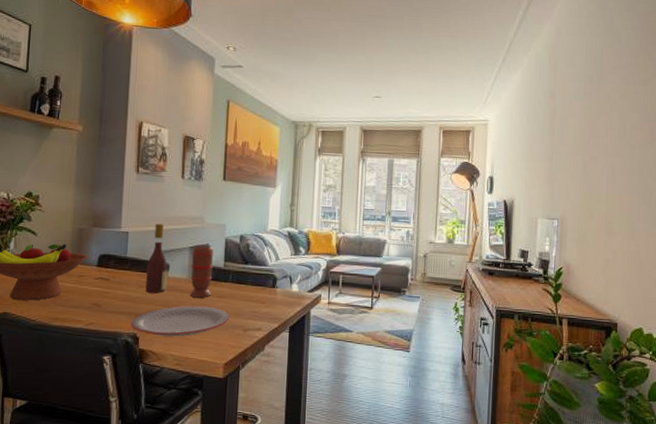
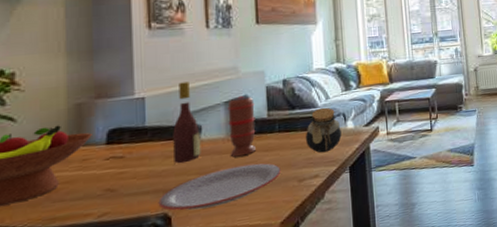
jar: none [253,267,286,309] -> present [305,107,342,153]

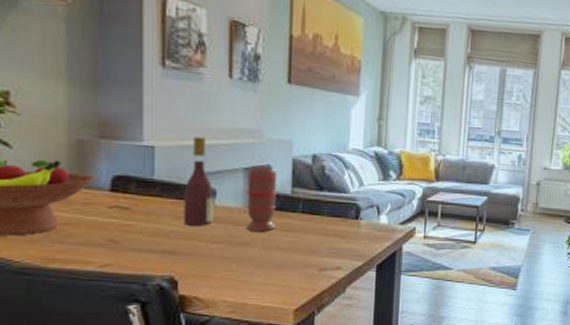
plate: present [158,163,281,211] -> none [164,241,300,279]
jar: present [305,107,342,153] -> none [331,194,373,245]

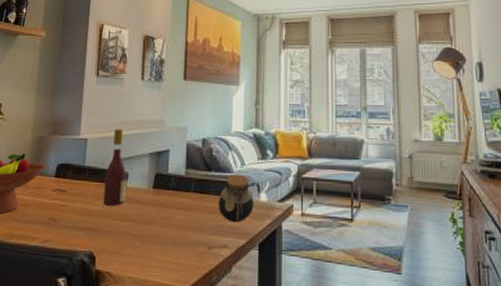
spice grinder: present [245,164,278,232] -> none [149,149,175,210]
jar: none [331,194,373,245] -> present [218,174,254,223]

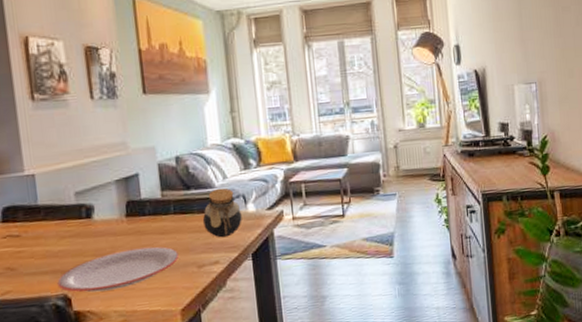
plate: none [87,219,192,256] -> present [57,246,179,293]
wine bottle: present [103,129,127,207] -> none [65,158,96,245]

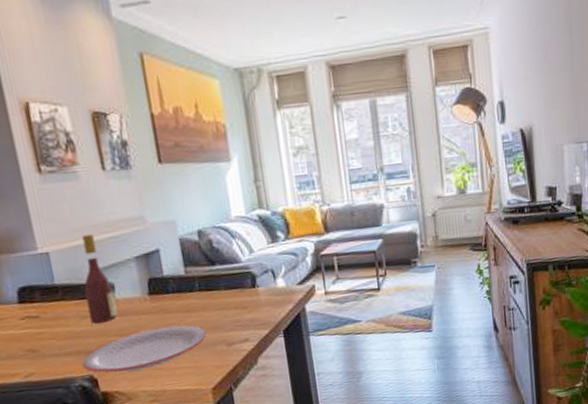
wine bottle: none [65,158,96,245] -> present [82,234,118,325]
jar: present [202,188,242,238] -> none [229,262,272,315]

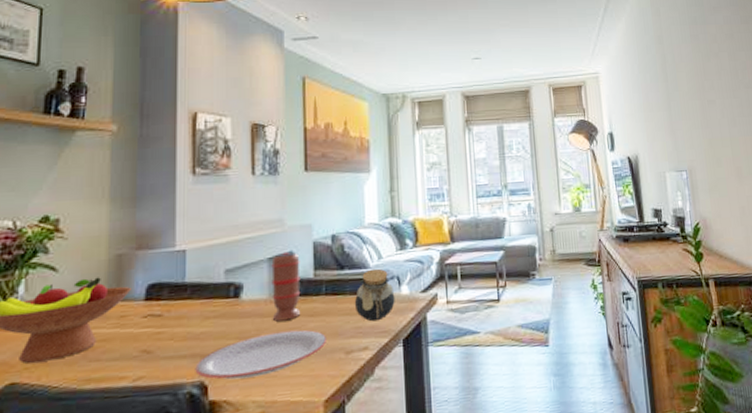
wine bottle: present [82,234,118,325] -> none [213,234,242,326]
spice grinder: none [139,249,176,318] -> present [271,251,301,322]
jar: none [229,262,272,315] -> present [354,268,395,322]

